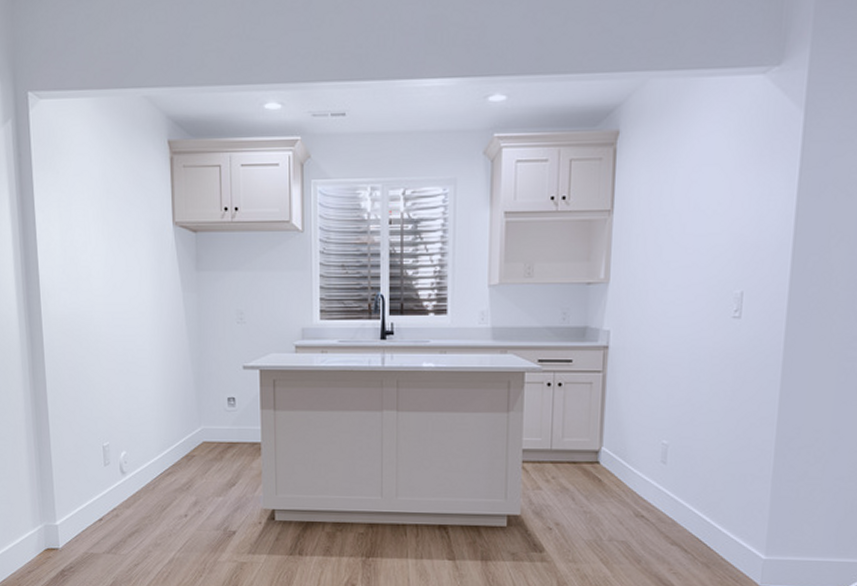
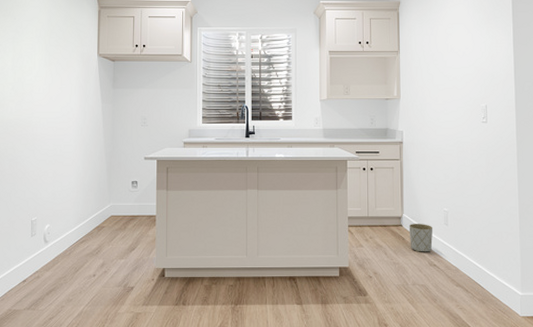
planter: none [608,460,643,499] -> present [408,224,433,252]

